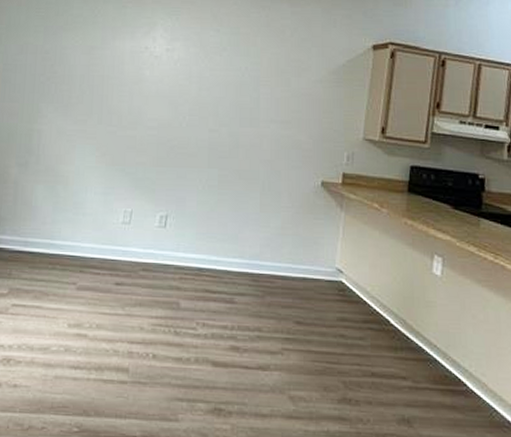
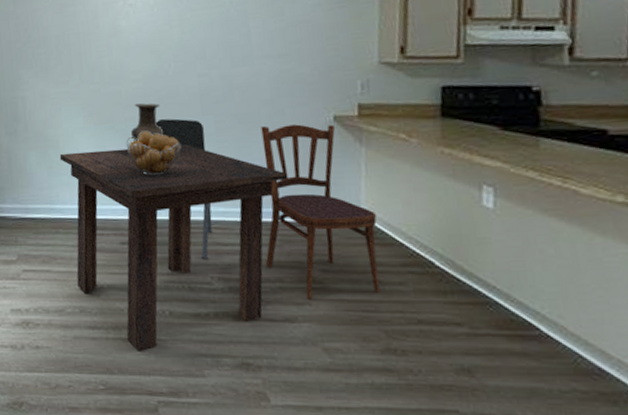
dining table: none [66,190,277,393] -> present [59,144,288,351]
fruit basket: none [133,176,186,221] -> present [126,130,182,176]
vase: none [140,150,171,185] -> present [131,103,164,141]
dining chair: none [165,166,209,305] -> present [156,118,213,259]
dining chair: none [247,183,347,349] -> present [261,124,380,299]

